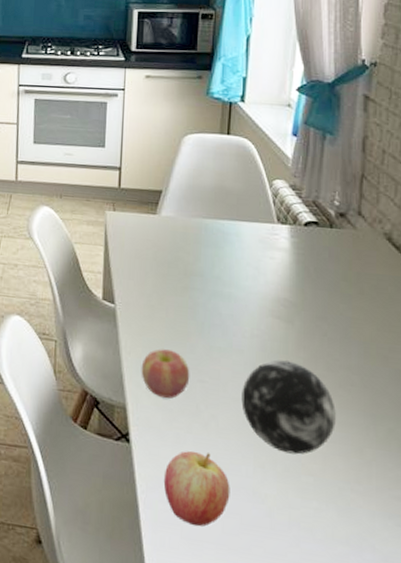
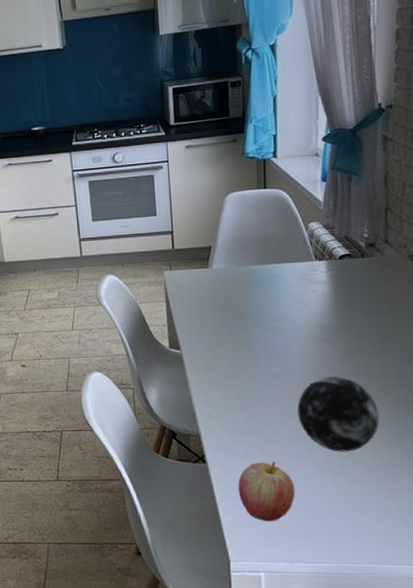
apple: present [141,349,190,399] -> none [209,382,252,422]

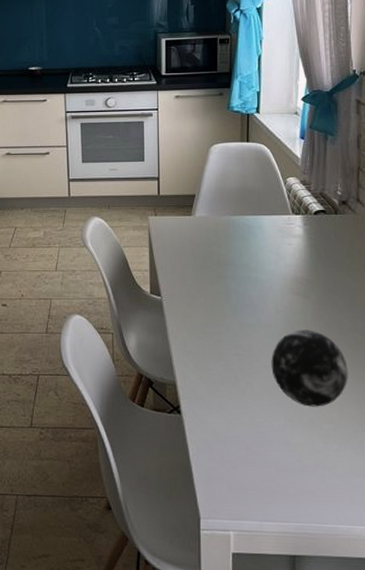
apple: present [238,462,295,522] -> none [211,414,267,478]

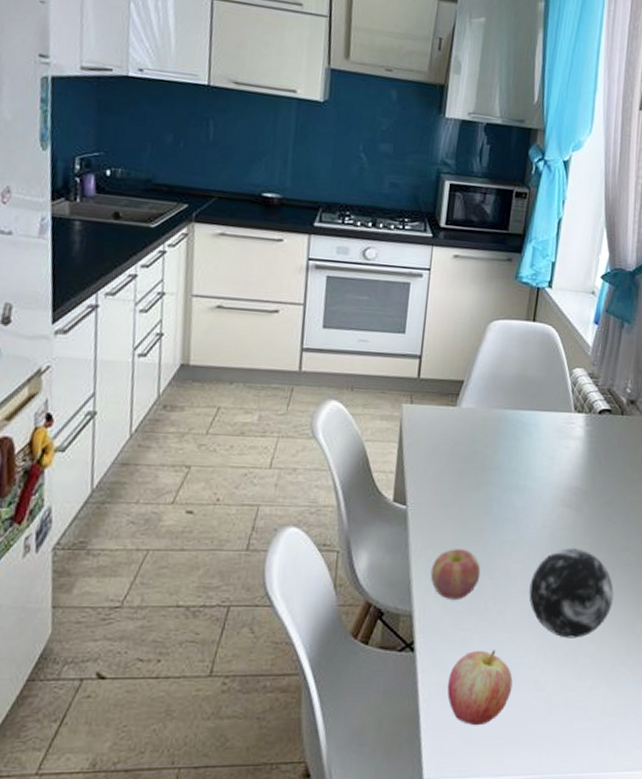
apple: none [186,331,228,372] -> present [430,549,481,599]
apple: none [211,414,267,478] -> present [447,650,513,726]

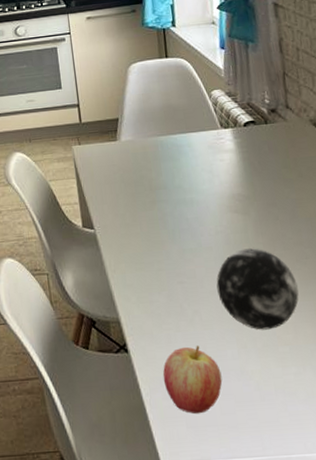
apple: present [430,549,481,599] -> none [126,260,171,305]

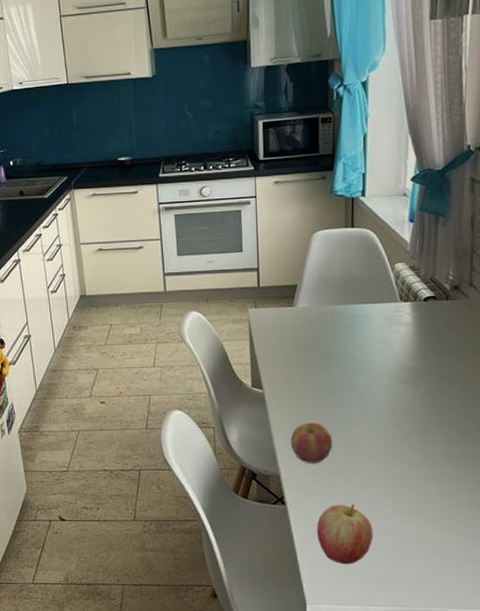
apple: none [126,260,171,305] -> present [290,423,333,463]
decorative orb: present [216,248,299,330] -> none [378,419,459,495]

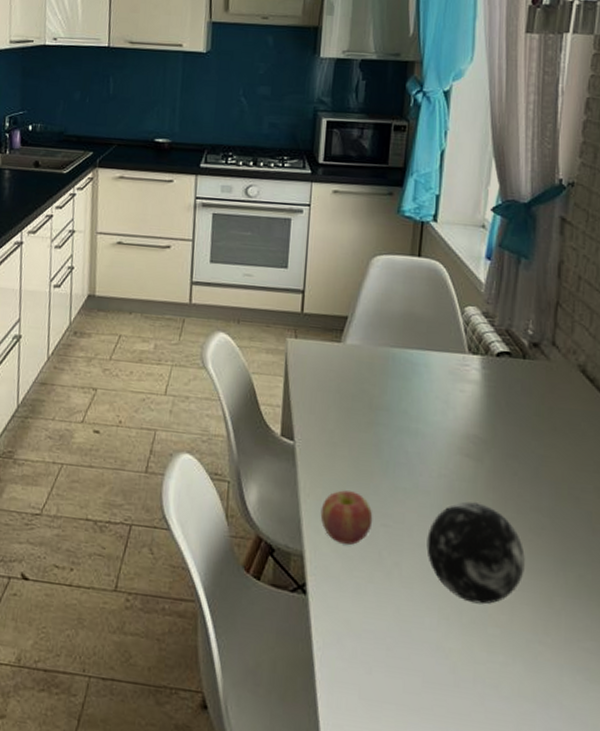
apple: present [316,504,373,565] -> none [341,602,413,686]
decorative orb: none [378,419,459,495] -> present [426,501,525,605]

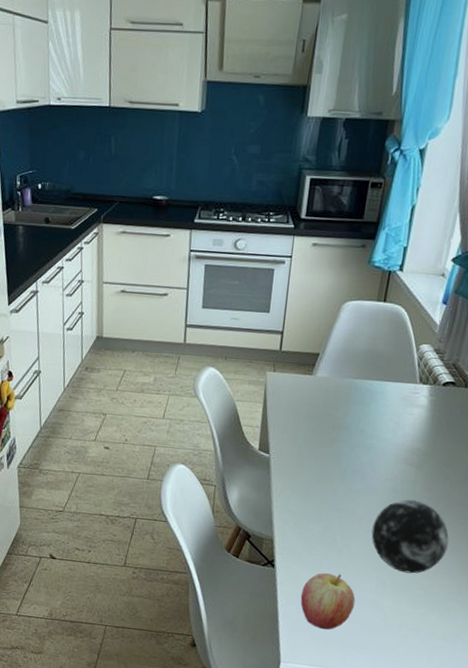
apple: present [320,490,373,545] -> none [288,491,331,532]
apple: none [341,602,413,686] -> present [300,572,356,630]

